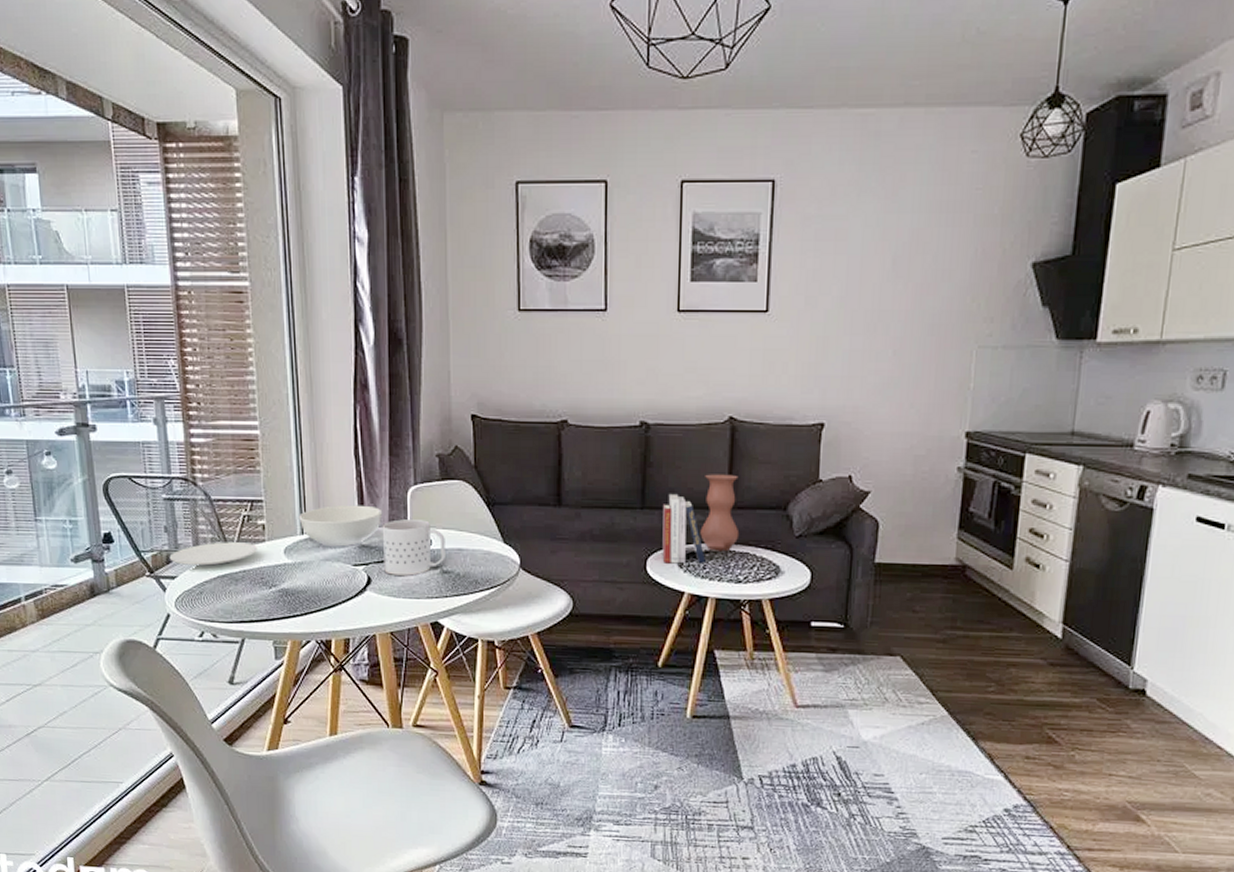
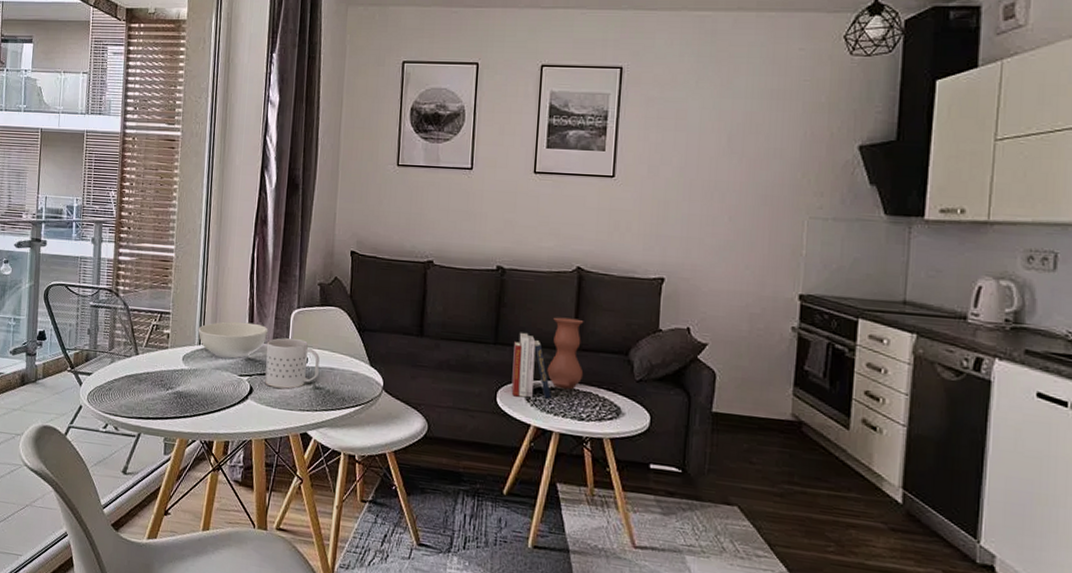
plate: present [169,542,257,566] -> none [88,346,161,367]

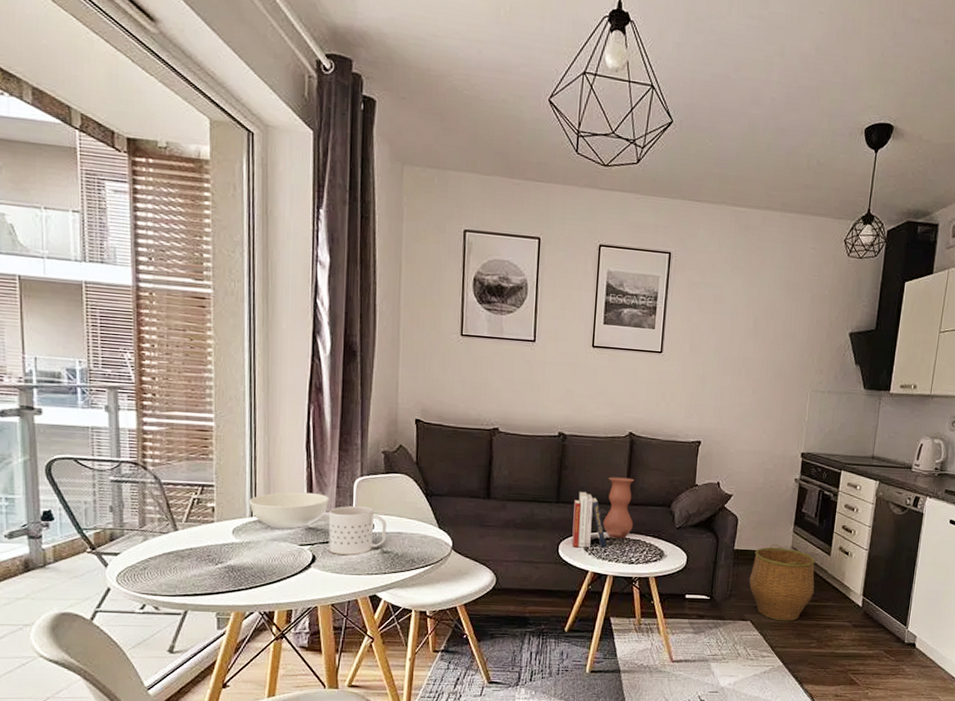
basket: none [734,408,829,513] -> present [749,544,815,622]

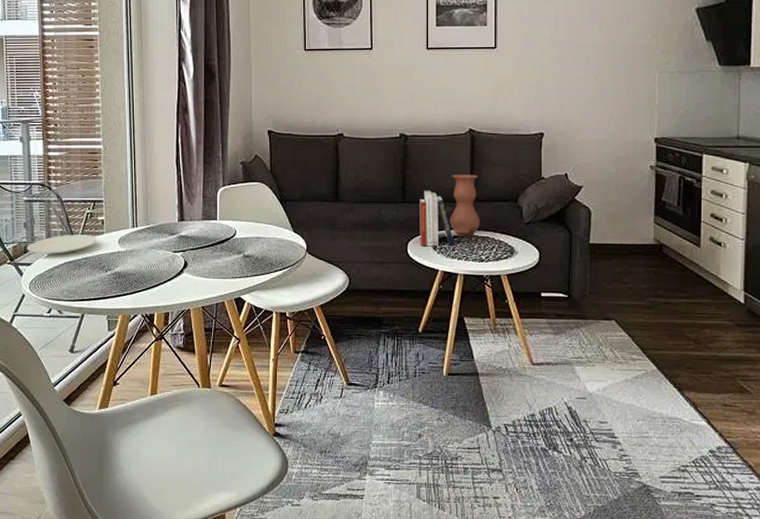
plate: none [113,522,205,544] -> present [27,235,97,254]
bowl: present [249,492,330,530] -> none [131,203,198,238]
mug: present [328,506,387,555] -> none [196,214,247,260]
basket: present [749,544,815,622] -> none [609,236,686,321]

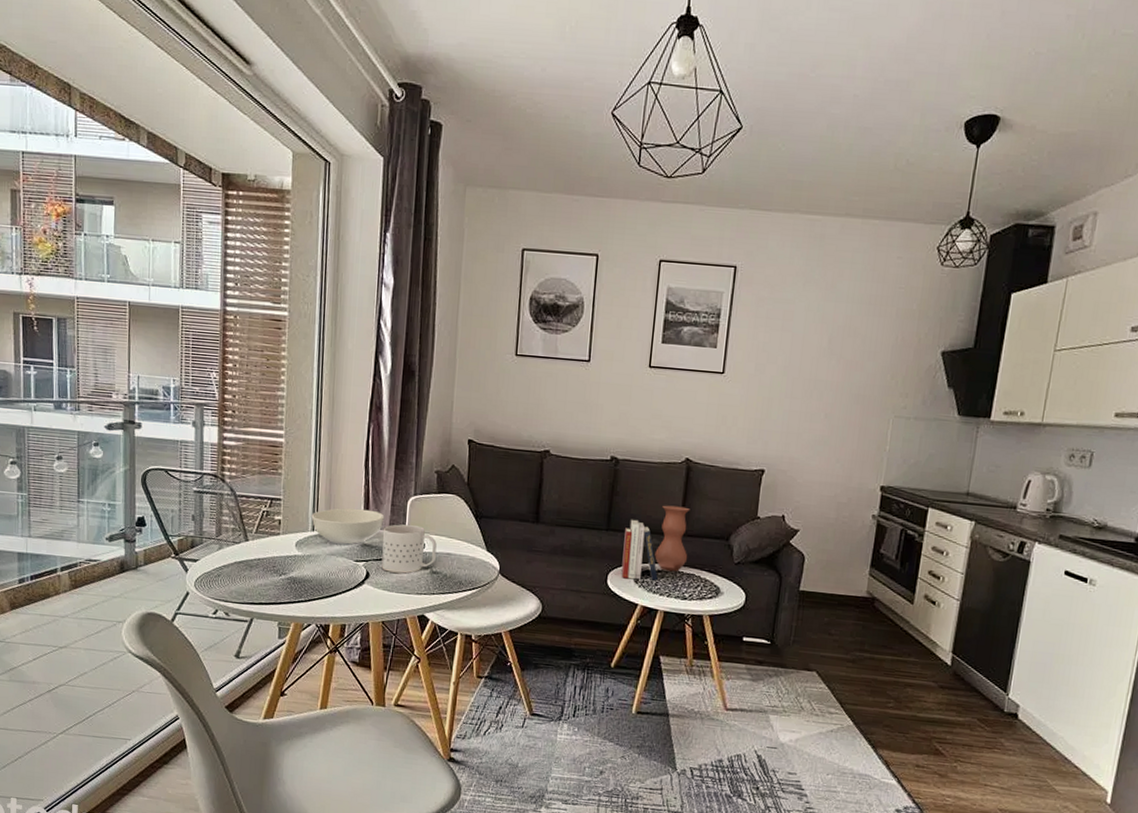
plate: present [27,235,97,254] -> none [194,532,272,553]
bowl: none [131,203,198,238] -> present [311,508,385,545]
mug: none [196,214,247,260] -> present [381,524,437,574]

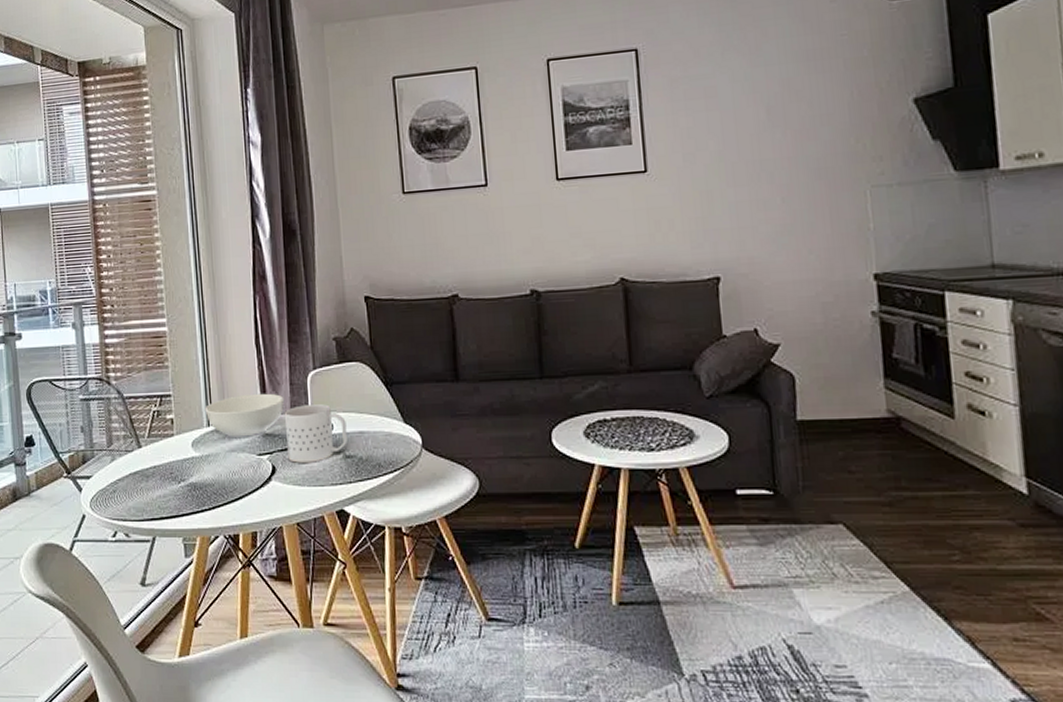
books: present [621,519,658,582] -> none [562,360,613,435]
vase: present [654,505,690,572] -> none [602,336,646,419]

